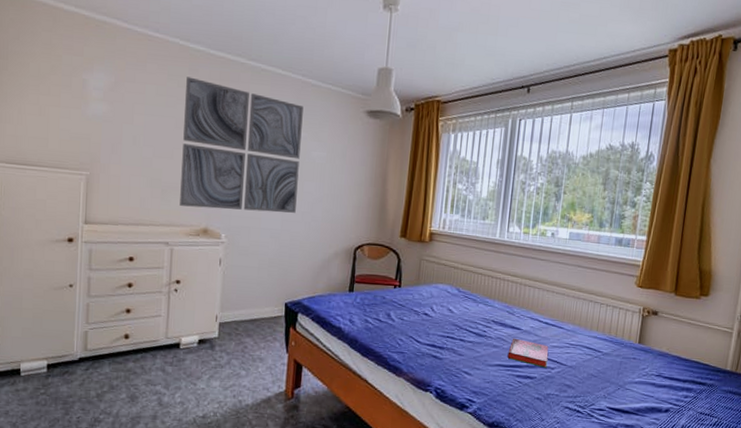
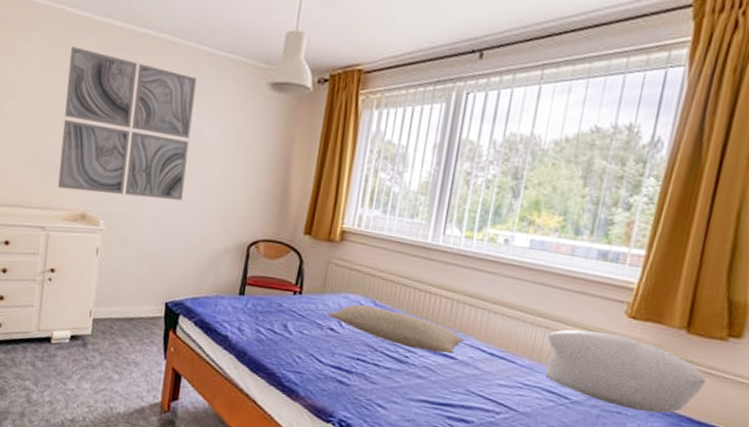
pillow: none [421,292,526,326] -> present [327,304,464,355]
hardback book: present [507,338,549,368] -> none [435,368,493,412]
pillow: none [584,299,688,356] -> present [544,329,706,414]

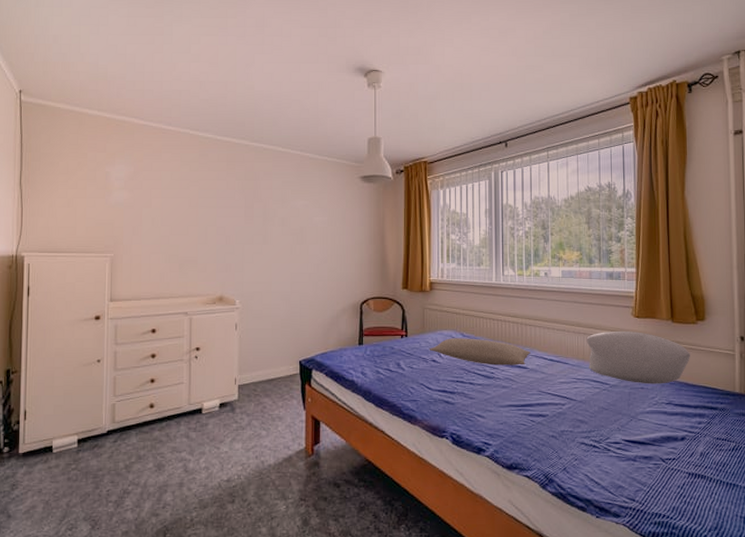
wall art: present [58,46,197,200] -> none [196,161,303,277]

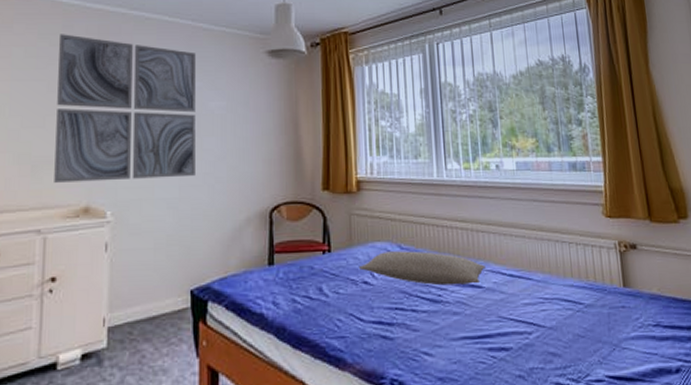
wall art: none [196,161,303,277] -> present [54,34,196,183]
pillow: present [586,330,690,384] -> none [551,234,676,302]

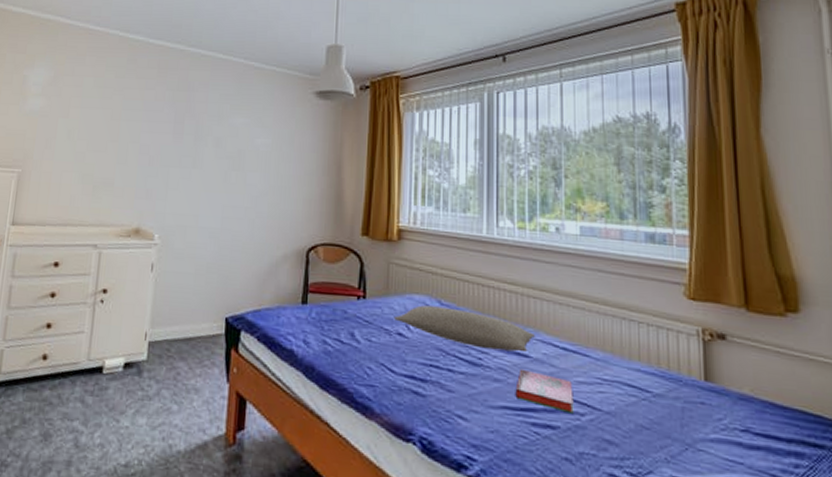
wall art: present [54,34,196,183] -> none [111,67,246,209]
hardback book: none [472,299,523,334] -> present [515,369,574,414]

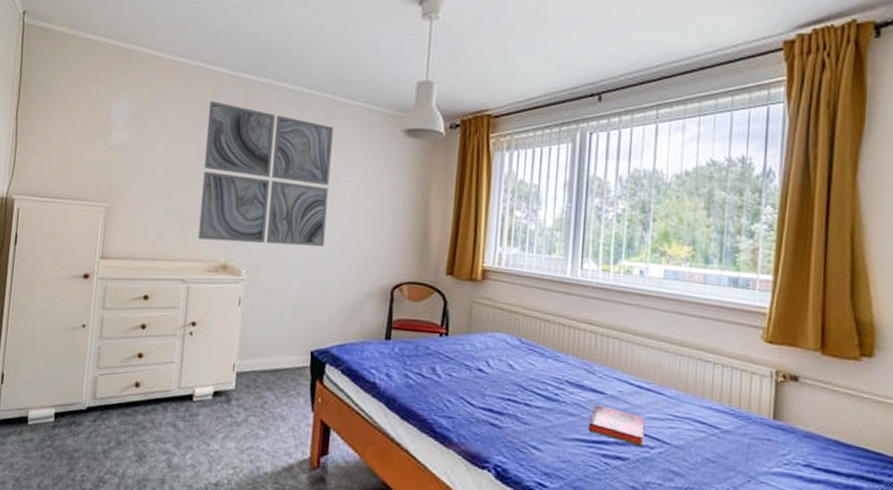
wall art: none [111,67,246,209] -> present [198,101,333,247]
pillow: present [393,305,535,353] -> none [474,343,611,390]

